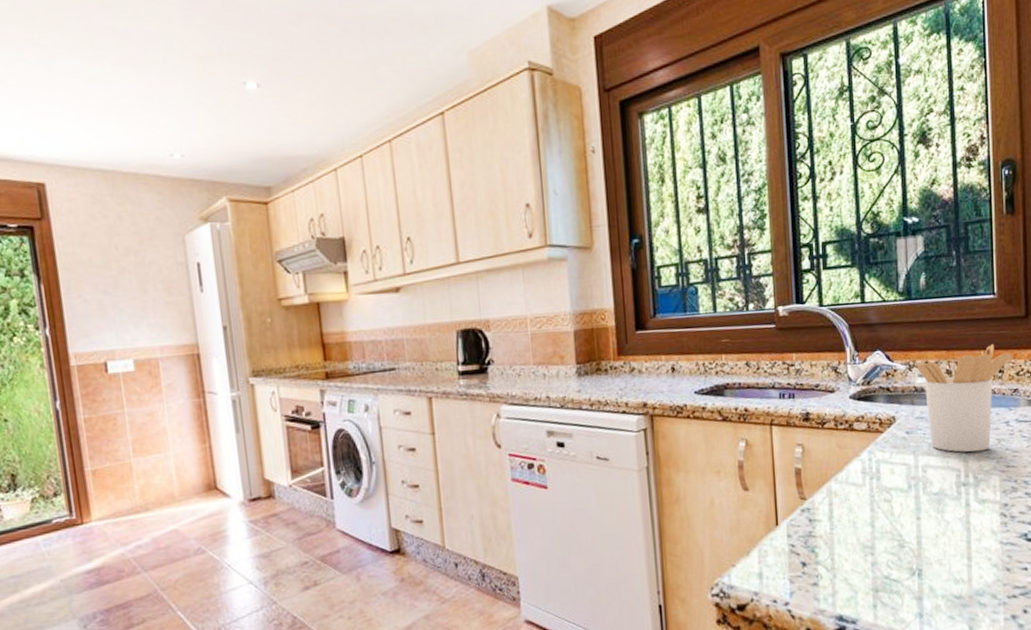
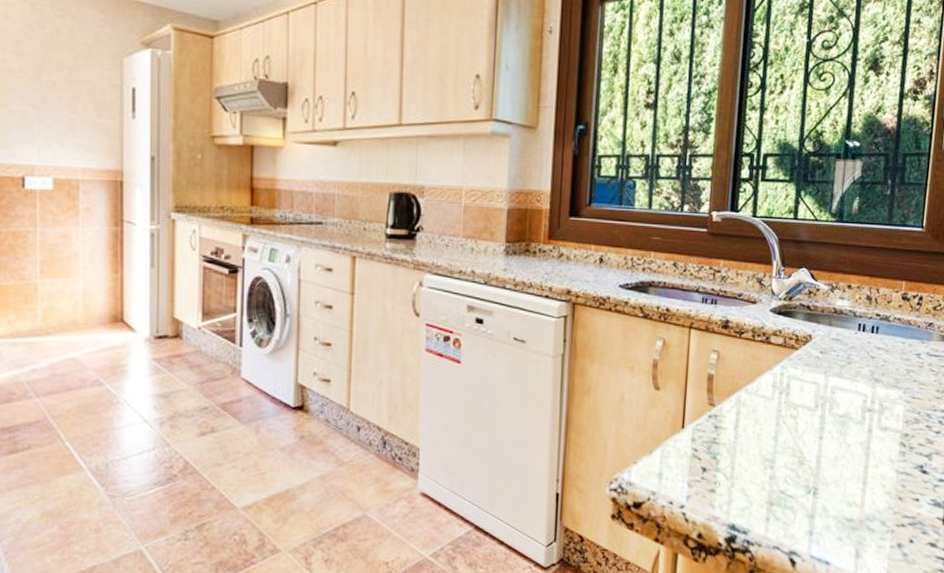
utensil holder: present [916,343,1012,453] -> none [838,275,932,380]

